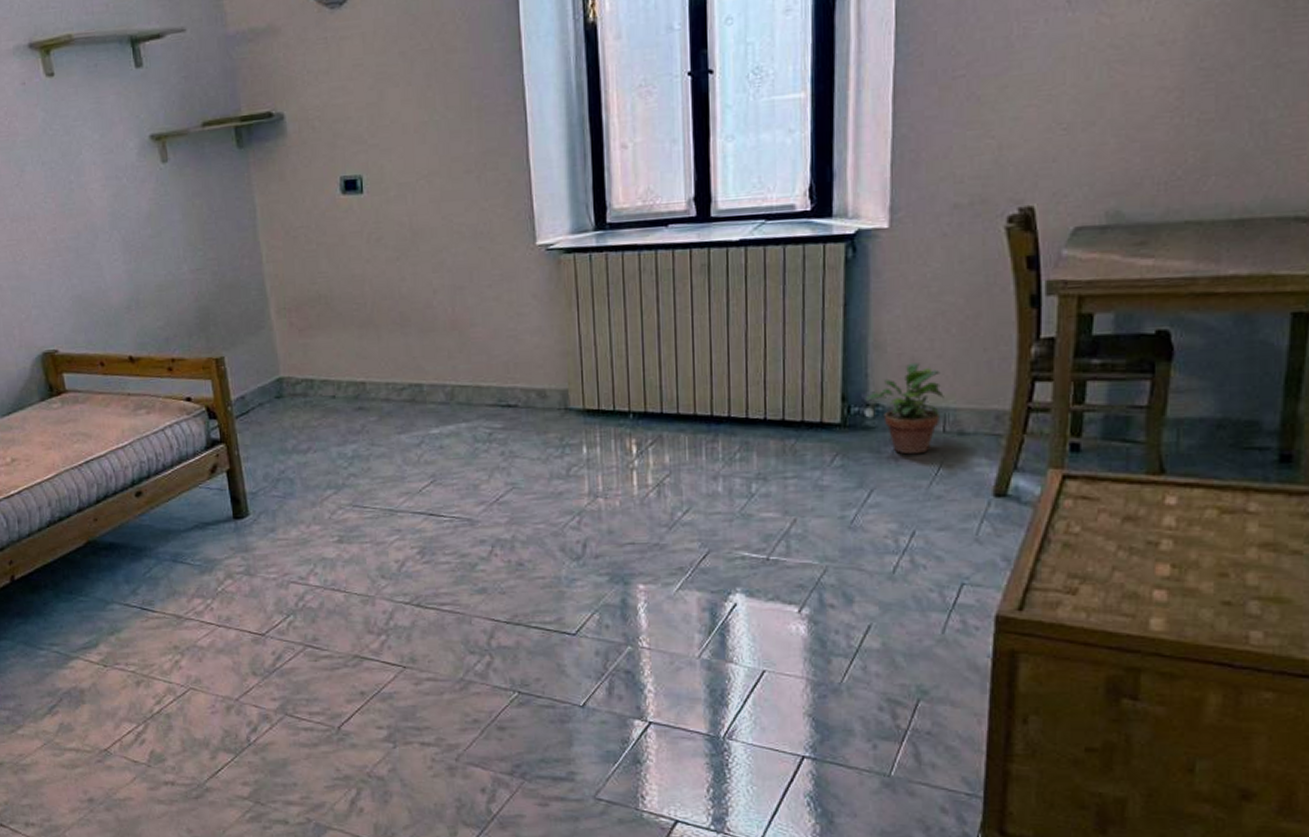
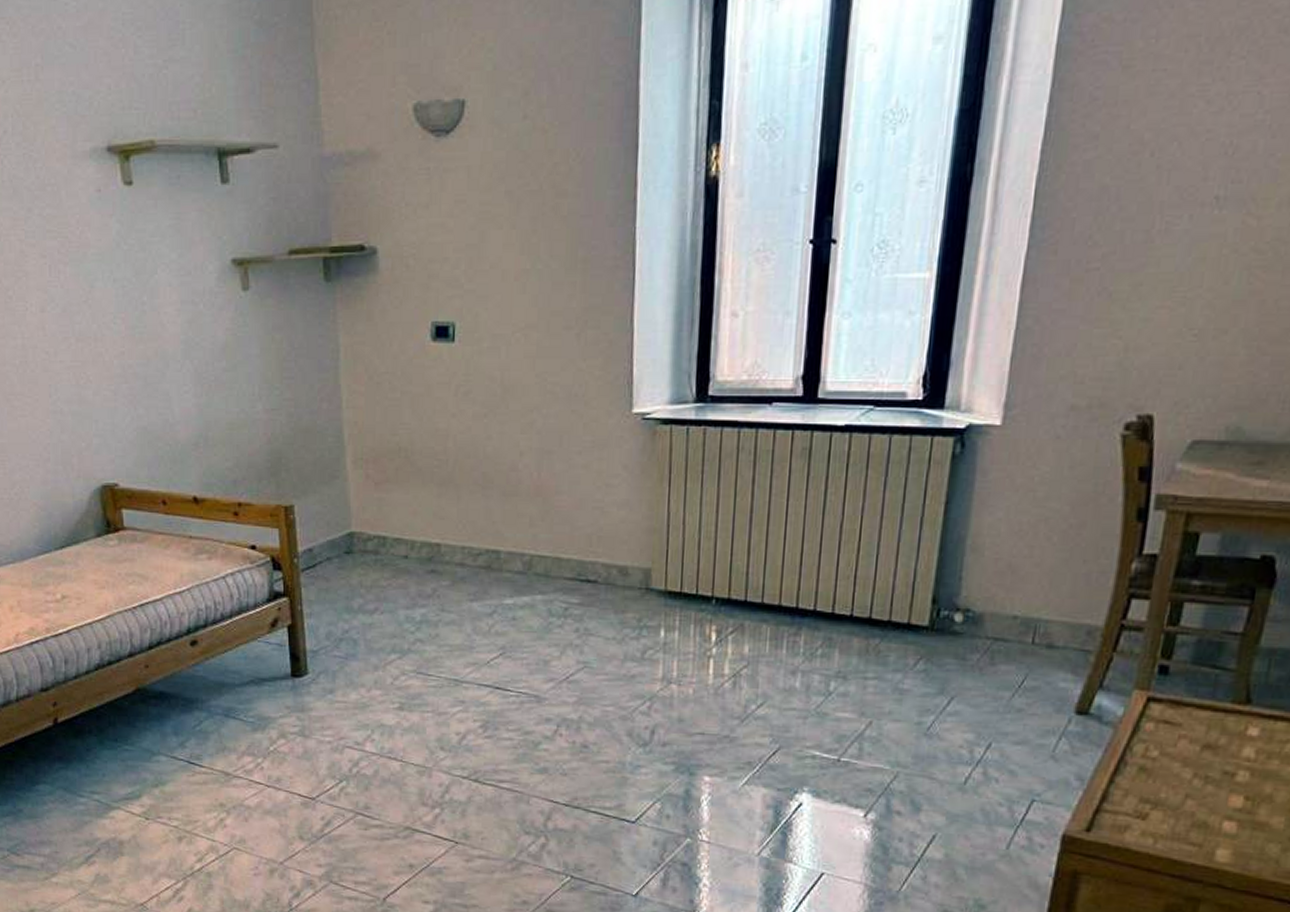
potted plant: present [865,363,944,455] -> none [956,569,1038,665]

